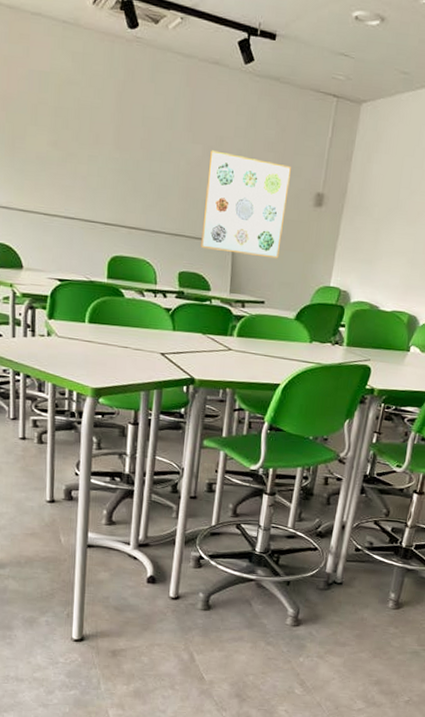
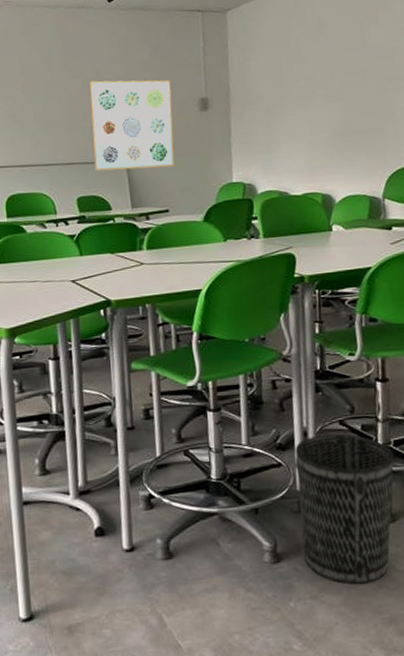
wastebasket: none [319,530,413,652] -> present [295,433,395,584]

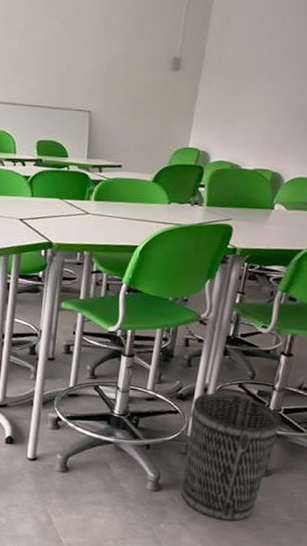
wall art: present [90,80,175,172] -> none [58,24,147,124]

